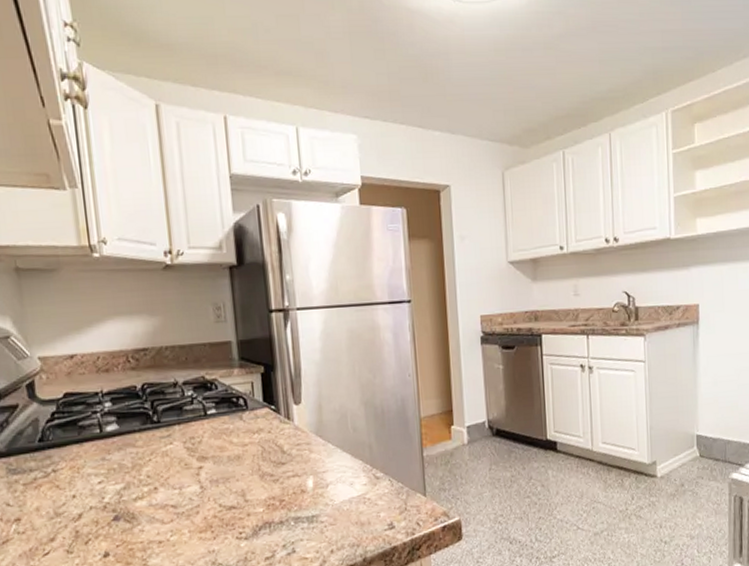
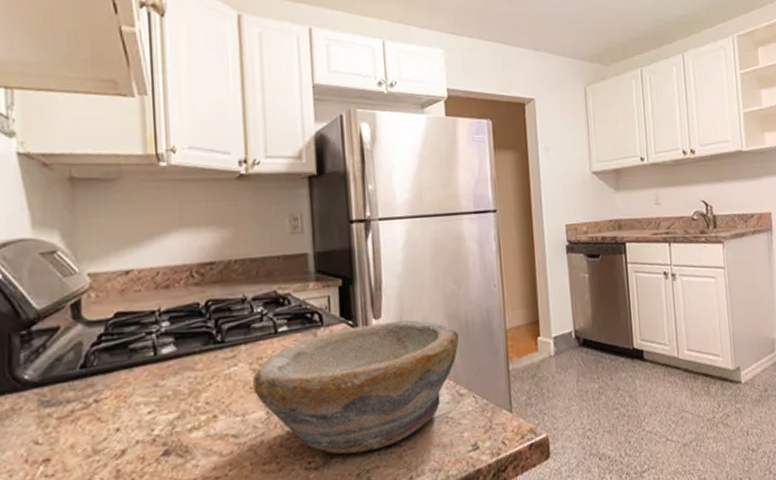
bowl: none [187,406,375,527] -> present [253,320,459,455]

